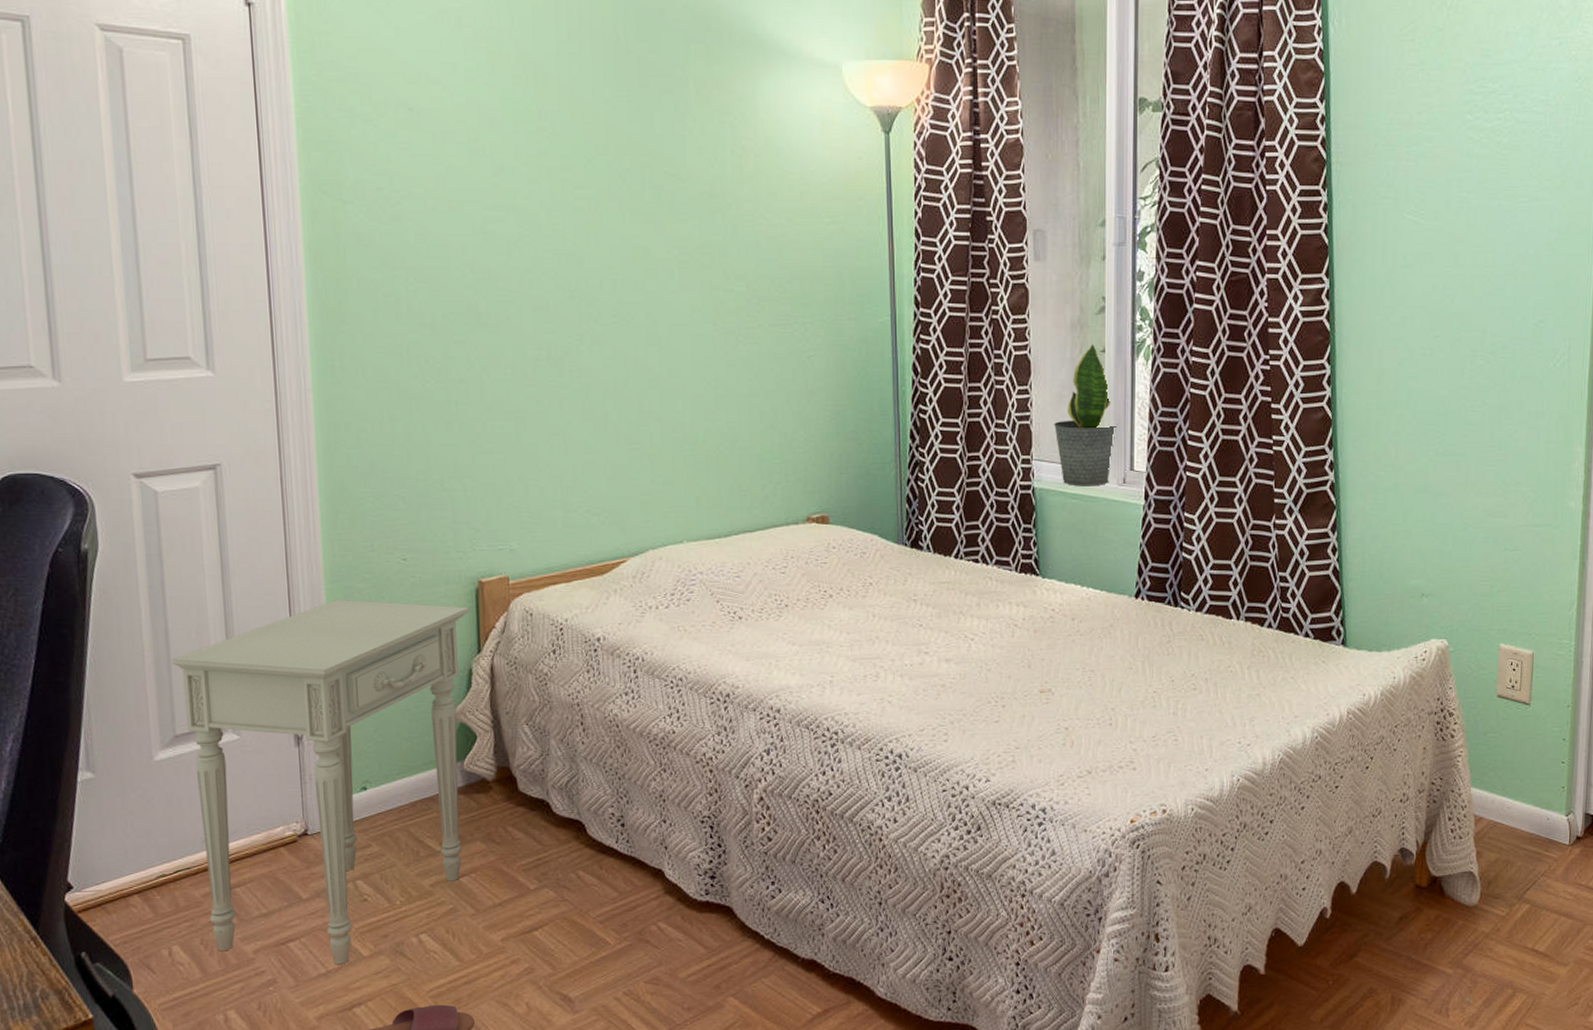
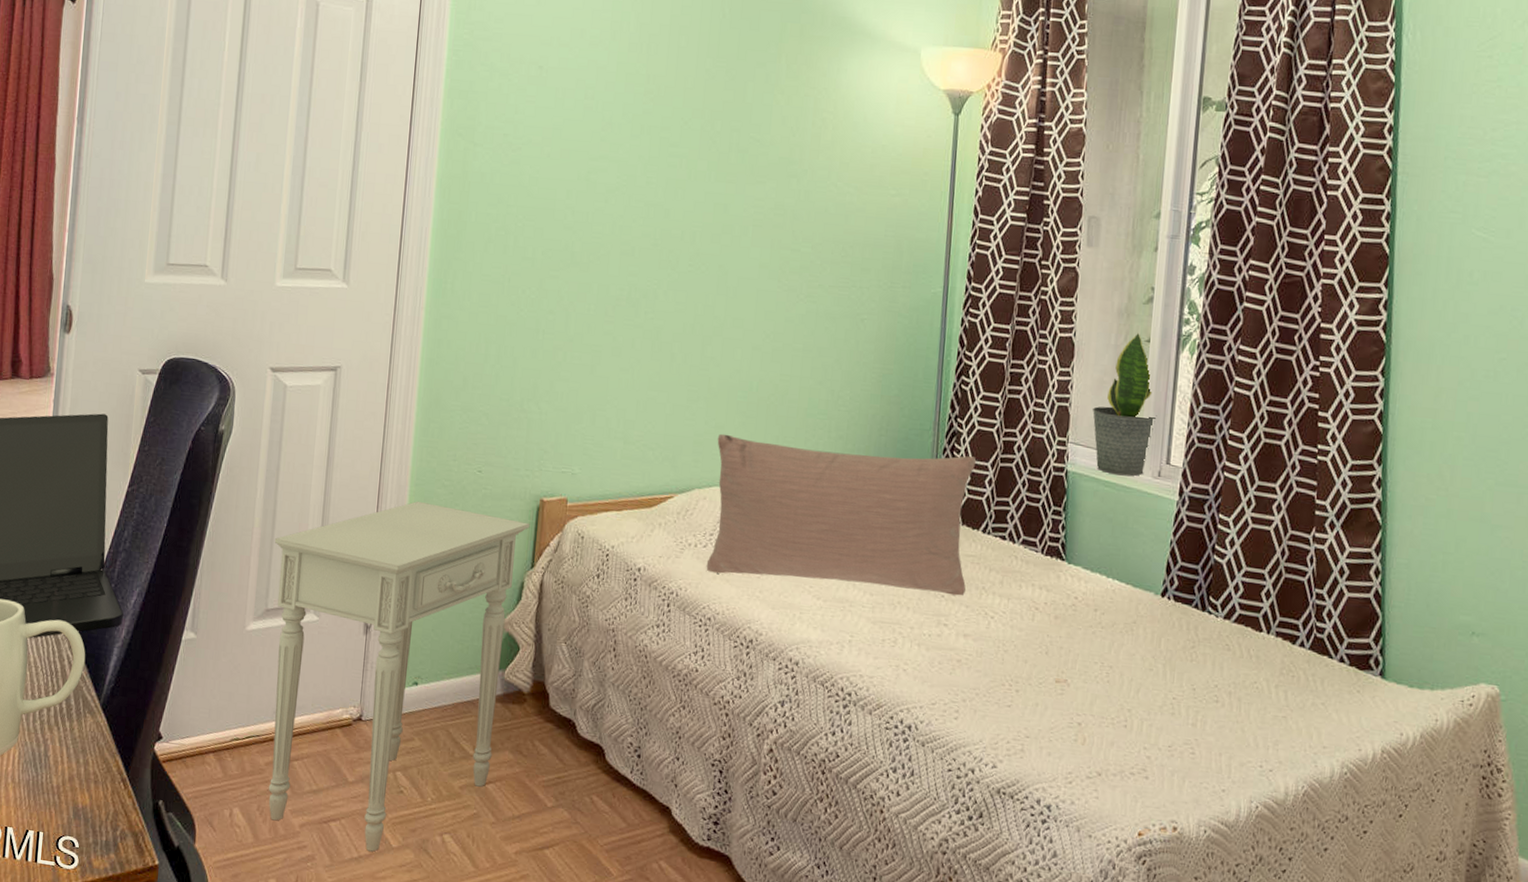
pillow: none [667,485,944,633] -> present [706,433,977,596]

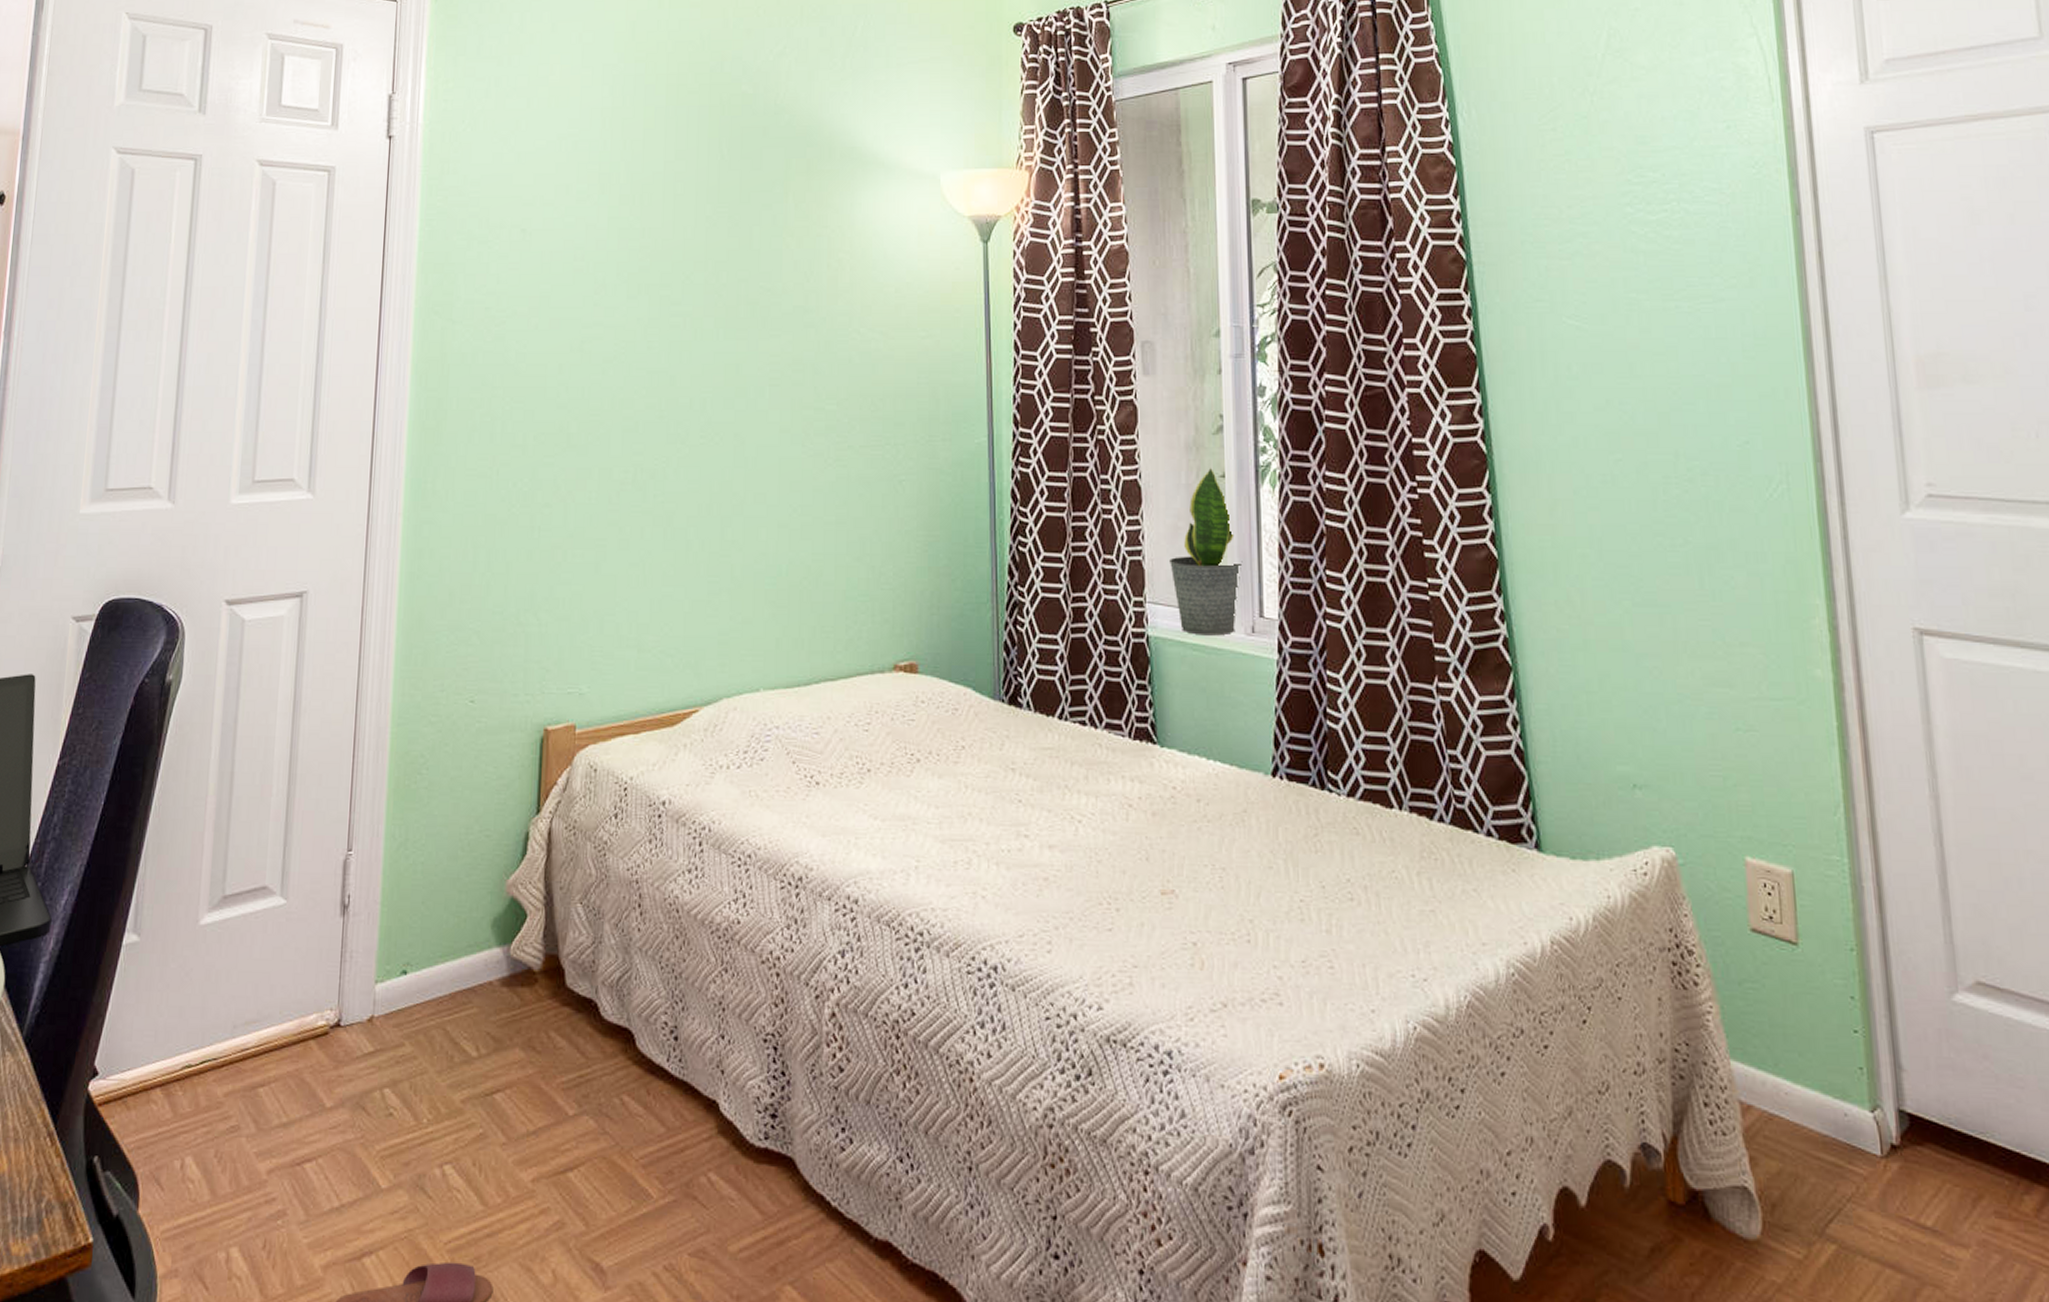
nightstand: present [268,501,530,852] -> none [228,744,533,1197]
pillow: present [706,433,977,596] -> none [742,629,1047,799]

